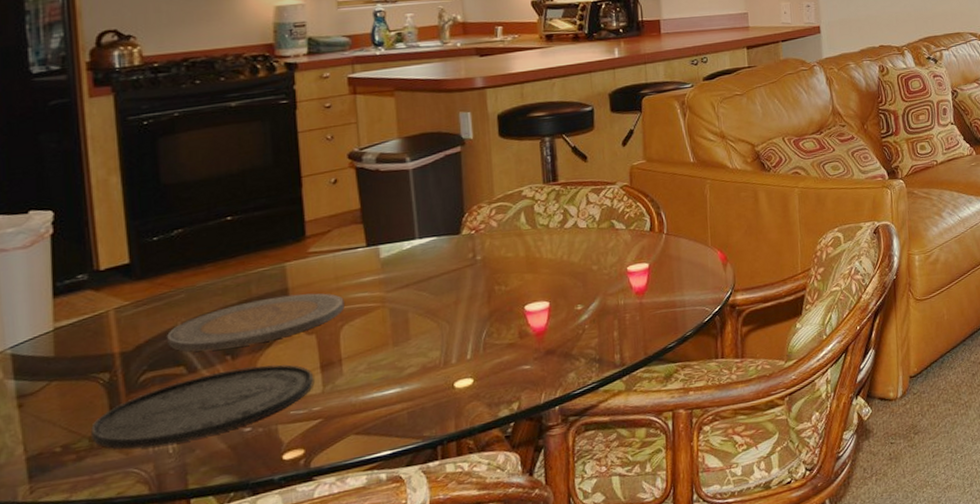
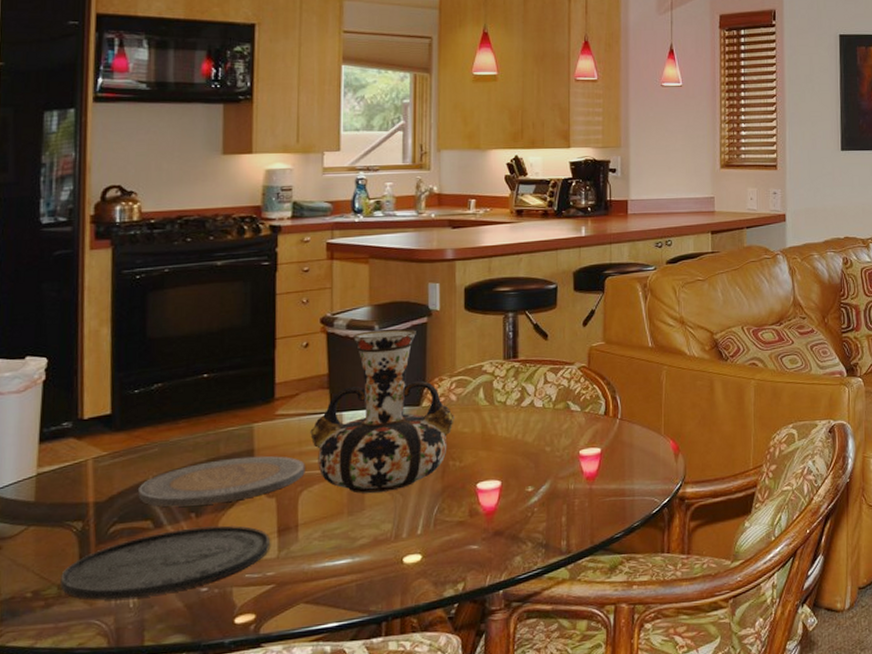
vase: none [346,159,497,324] -> present [310,328,454,494]

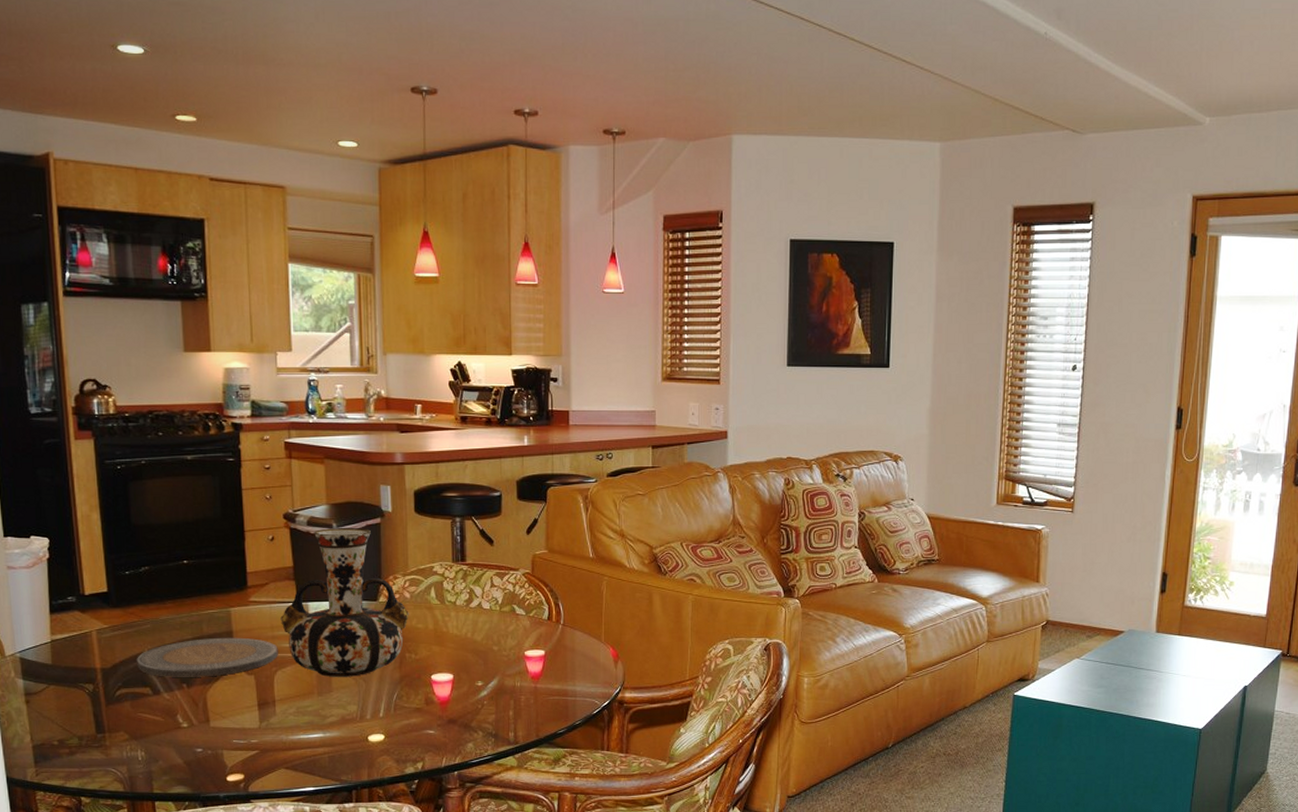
plate: present [60,525,270,600] -> none [80,696,252,753]

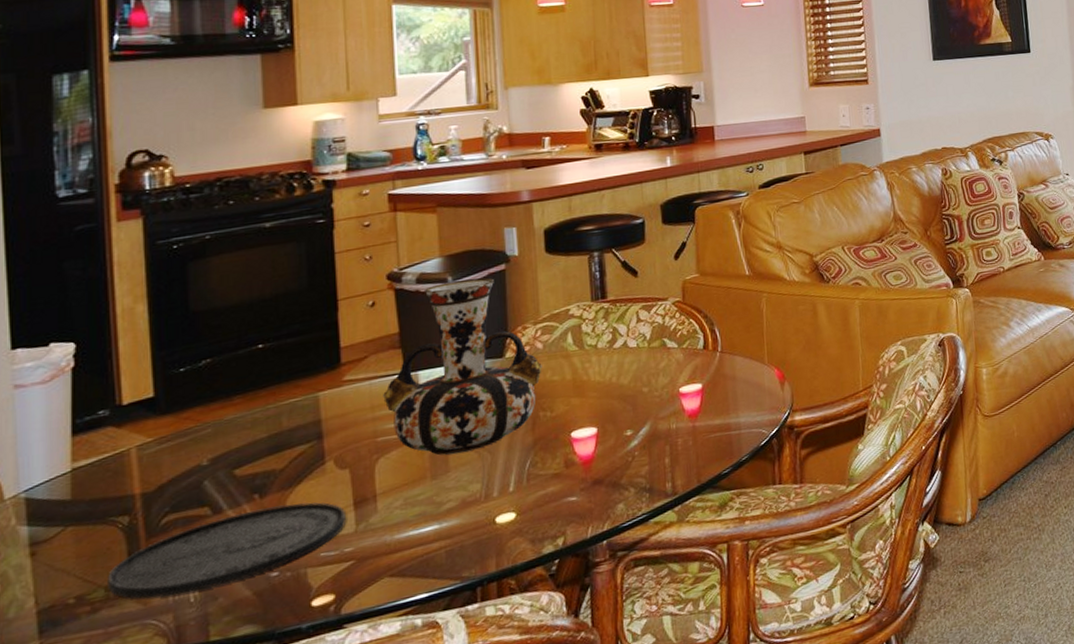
plate: none [80,696,252,753] -> present [108,502,346,599]
plate: present [137,637,278,677] -> none [192,424,380,491]

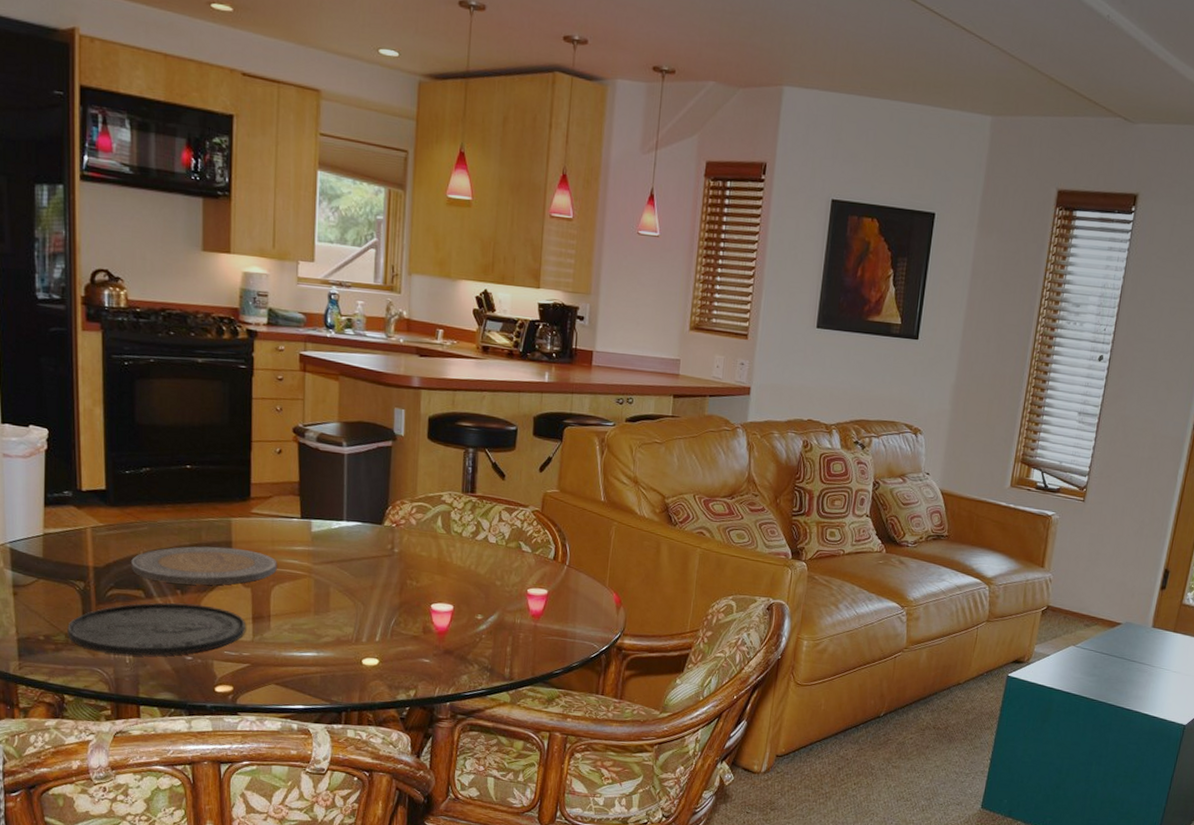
plate: none [192,424,380,491] -> present [131,546,277,585]
vase: present [383,277,542,455] -> none [282,446,414,599]

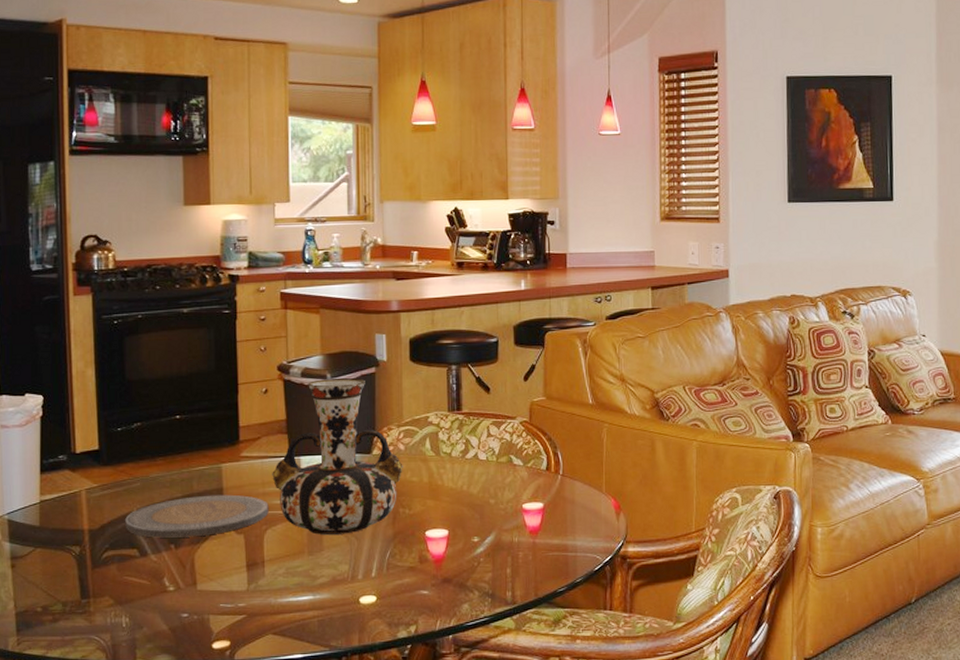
plate: present [67,602,245,656] -> none [64,557,240,619]
vase: none [282,446,414,599] -> present [272,377,403,536]

